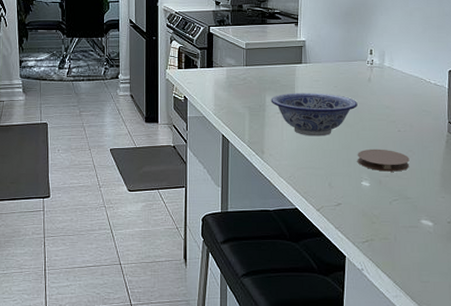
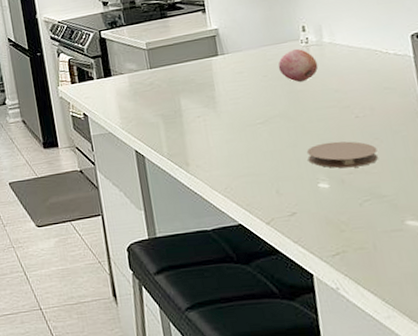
bowl: present [271,92,358,137] -> none [187,85,297,139]
fruit: none [347,67,377,95] -> present [278,48,319,82]

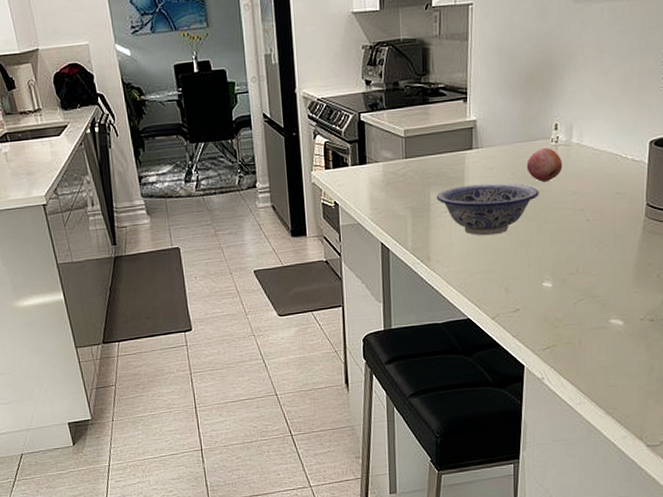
bowl: none [187,85,297,139] -> present [436,183,539,236]
coaster: present [307,141,379,169] -> none [538,243,599,269]

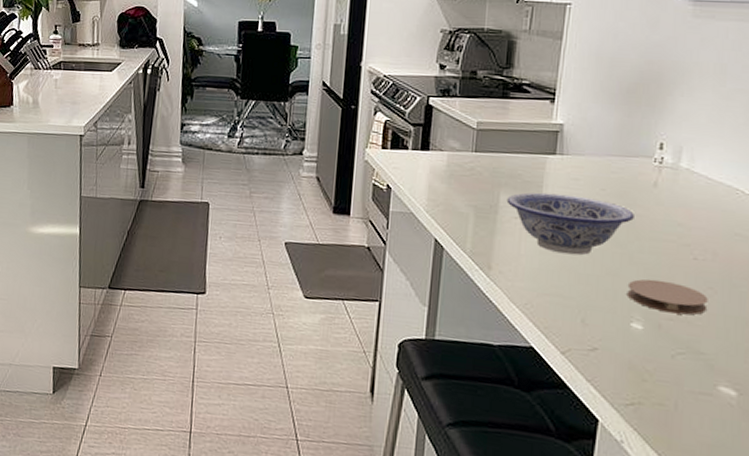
fruit: present [526,147,563,182] -> none [620,166,667,205]
coaster: none [538,243,599,269] -> present [627,279,708,315]

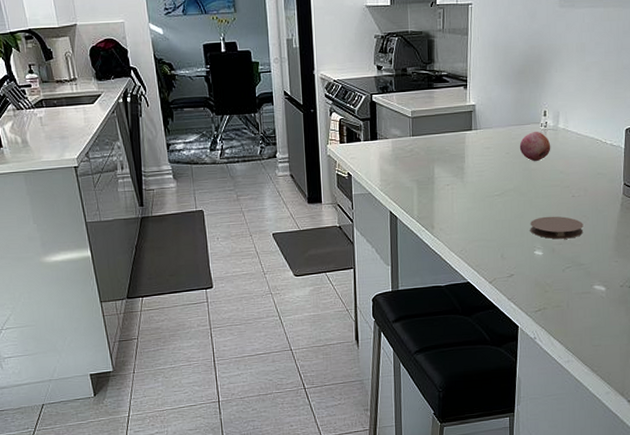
bowl: present [506,192,634,255] -> none [440,161,531,208]
fruit: none [620,166,667,205] -> present [519,131,551,161]

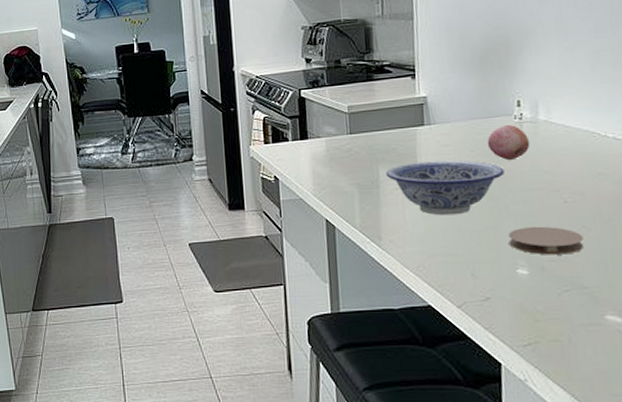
bowl: none [440,161,531,208] -> present [385,160,504,216]

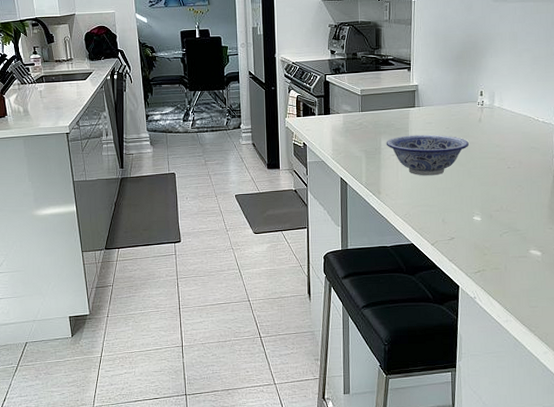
fruit: present [487,124,530,160] -> none [458,109,488,135]
coaster: present [508,226,584,255] -> none [469,185,519,207]

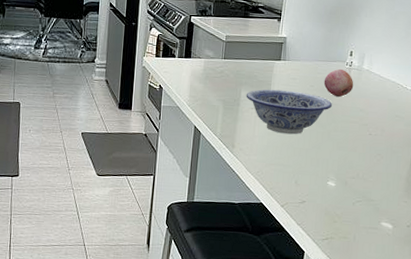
fruit: none [458,109,488,135] -> present [323,68,354,97]

